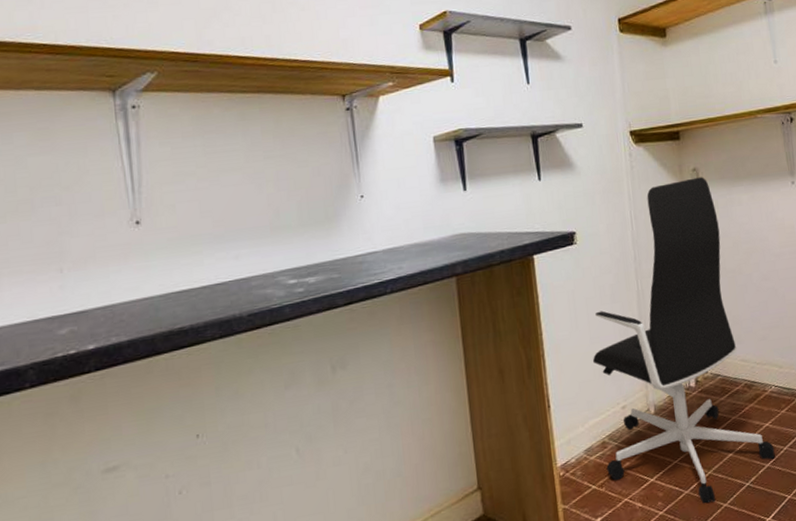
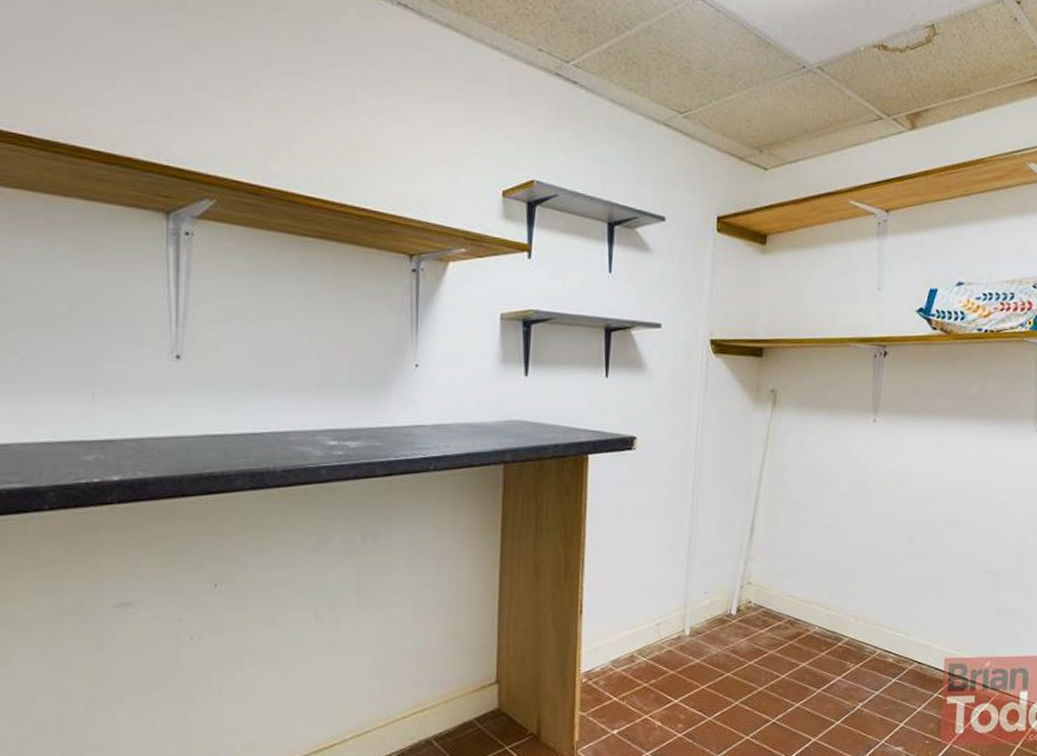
office chair: present [592,177,775,504] -> none [631,399,807,733]

